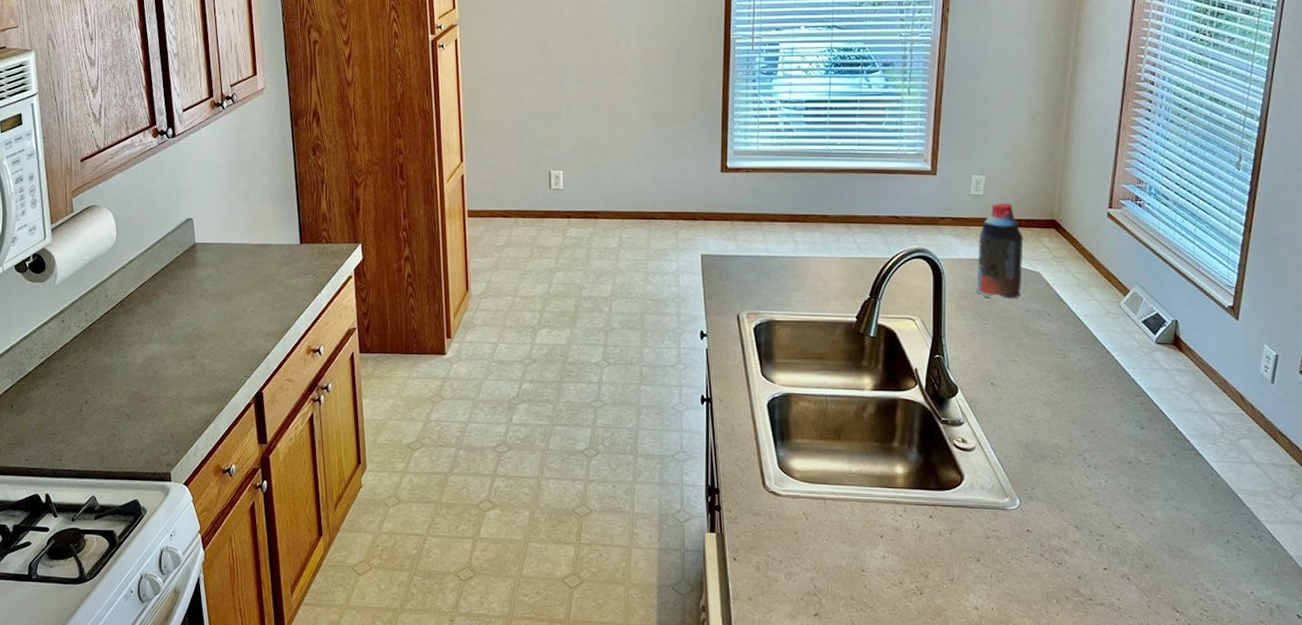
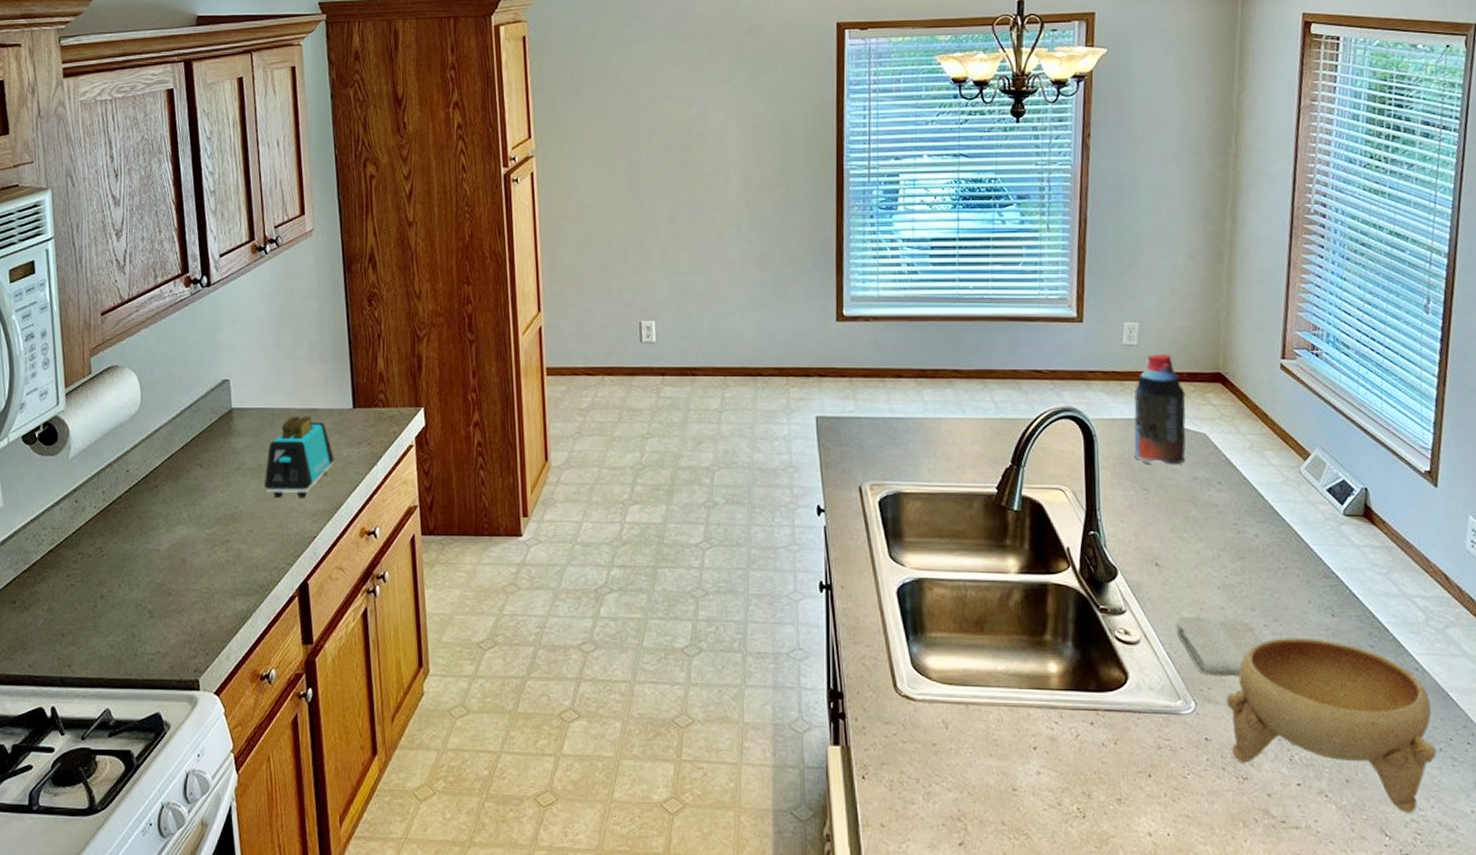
toaster: none [224,250,284,320] -> present [264,416,334,498]
washcloth: none [1006,428,1080,479] -> present [1175,616,1262,677]
bowl: none [1047,446,1225,594] -> present [1226,638,1437,813]

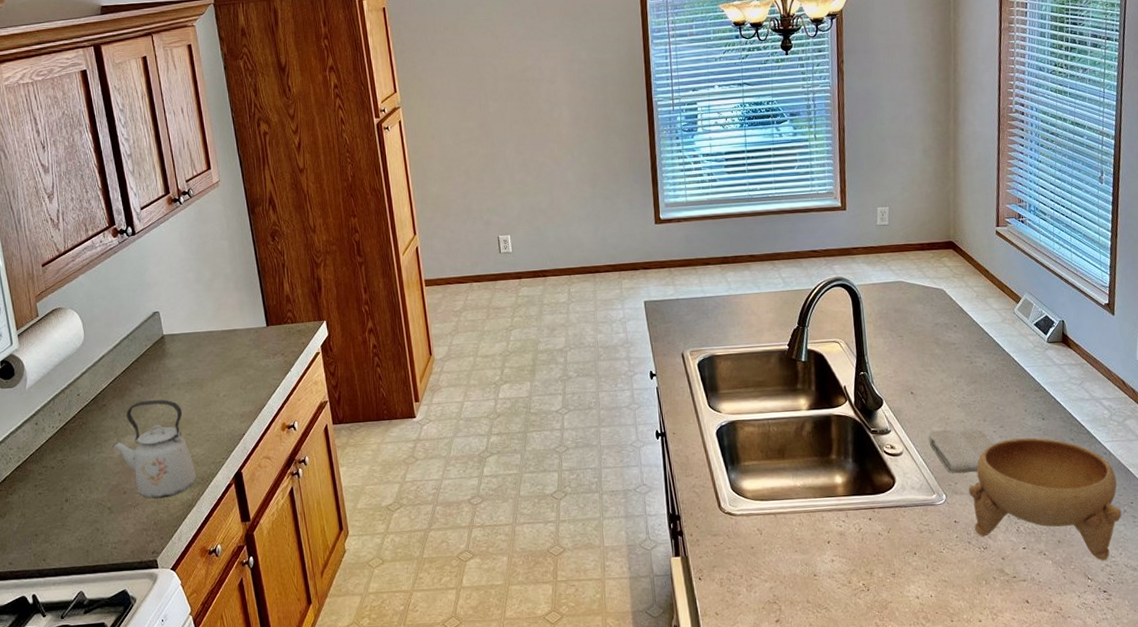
kettle: none [160,486,255,606] -> present [112,399,197,499]
toaster: present [264,416,334,498] -> none [197,336,255,405]
bottle: present [1134,353,1186,465] -> none [888,229,930,316]

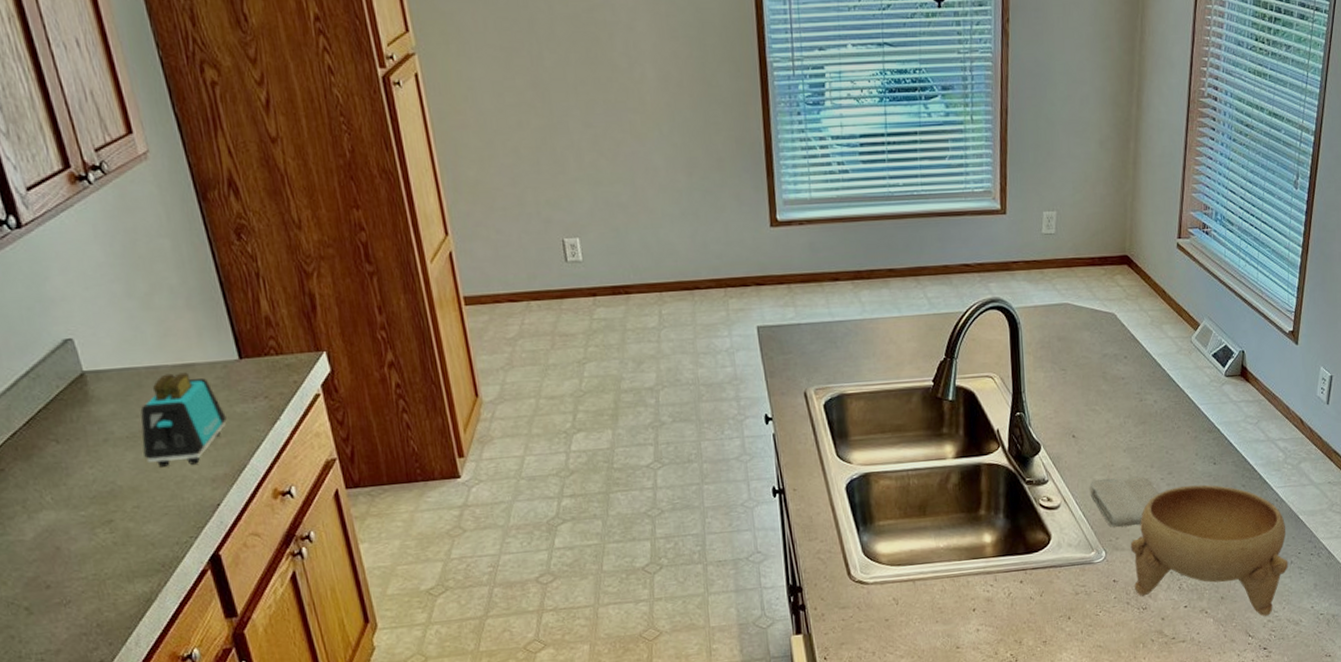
kettle: present [112,399,197,499] -> none [21,460,155,594]
toaster: none [197,336,255,405] -> present [140,372,227,467]

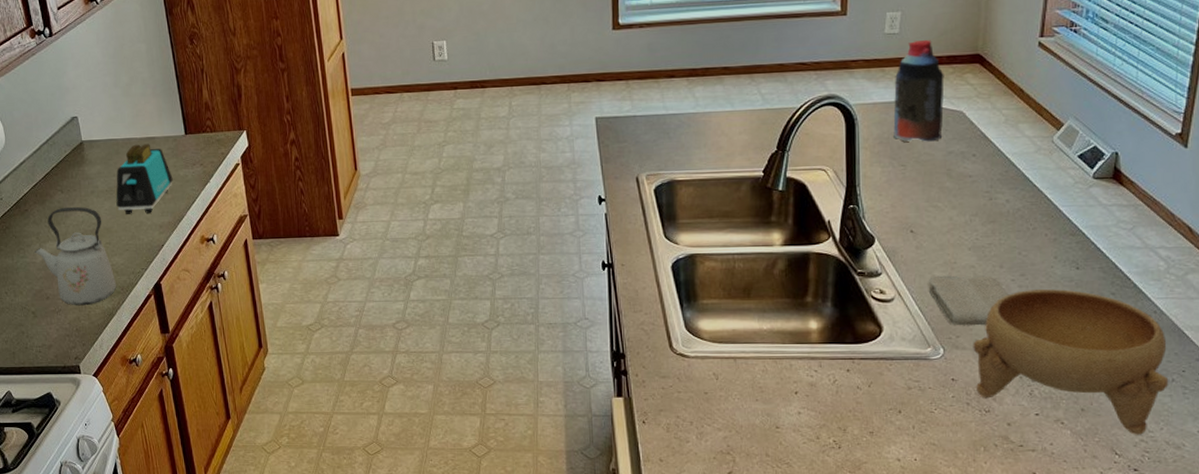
kettle: none [21,460,155,594] -> present [35,207,117,306]
bottle: none [1053,240,1098,345] -> present [893,39,944,142]

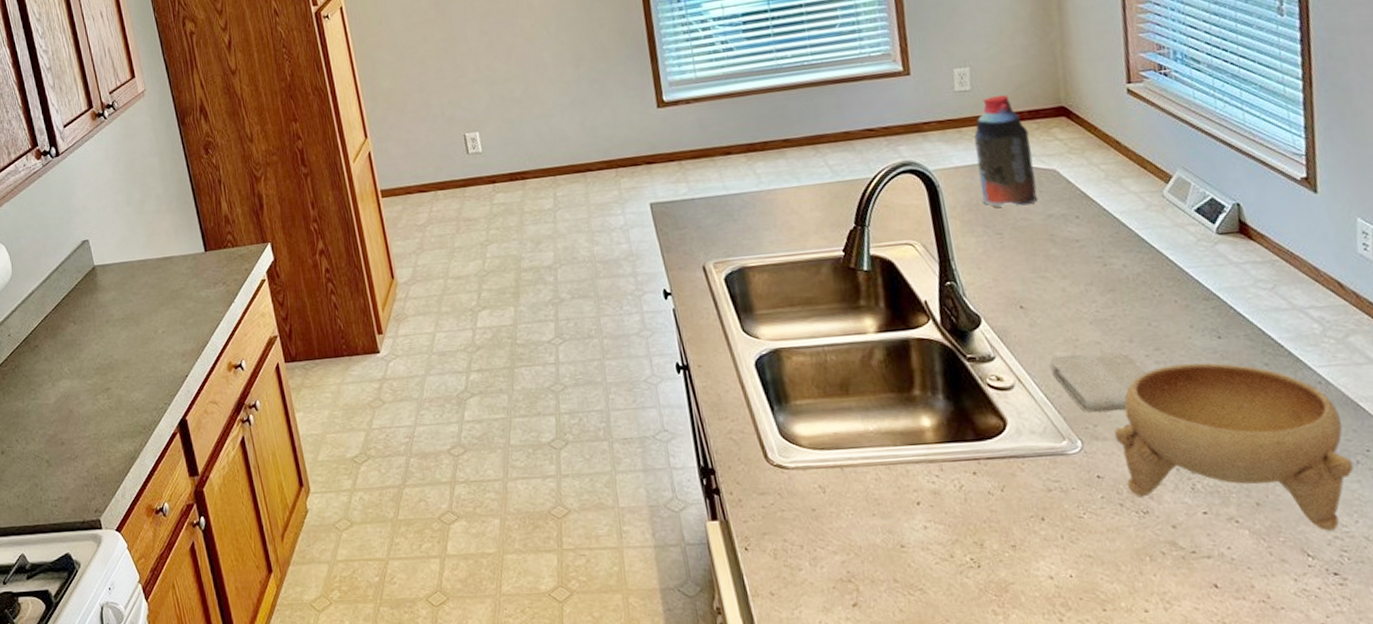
kettle: present [35,207,117,306] -> none [47,338,138,451]
toaster: present [116,144,173,214] -> none [132,264,194,344]

